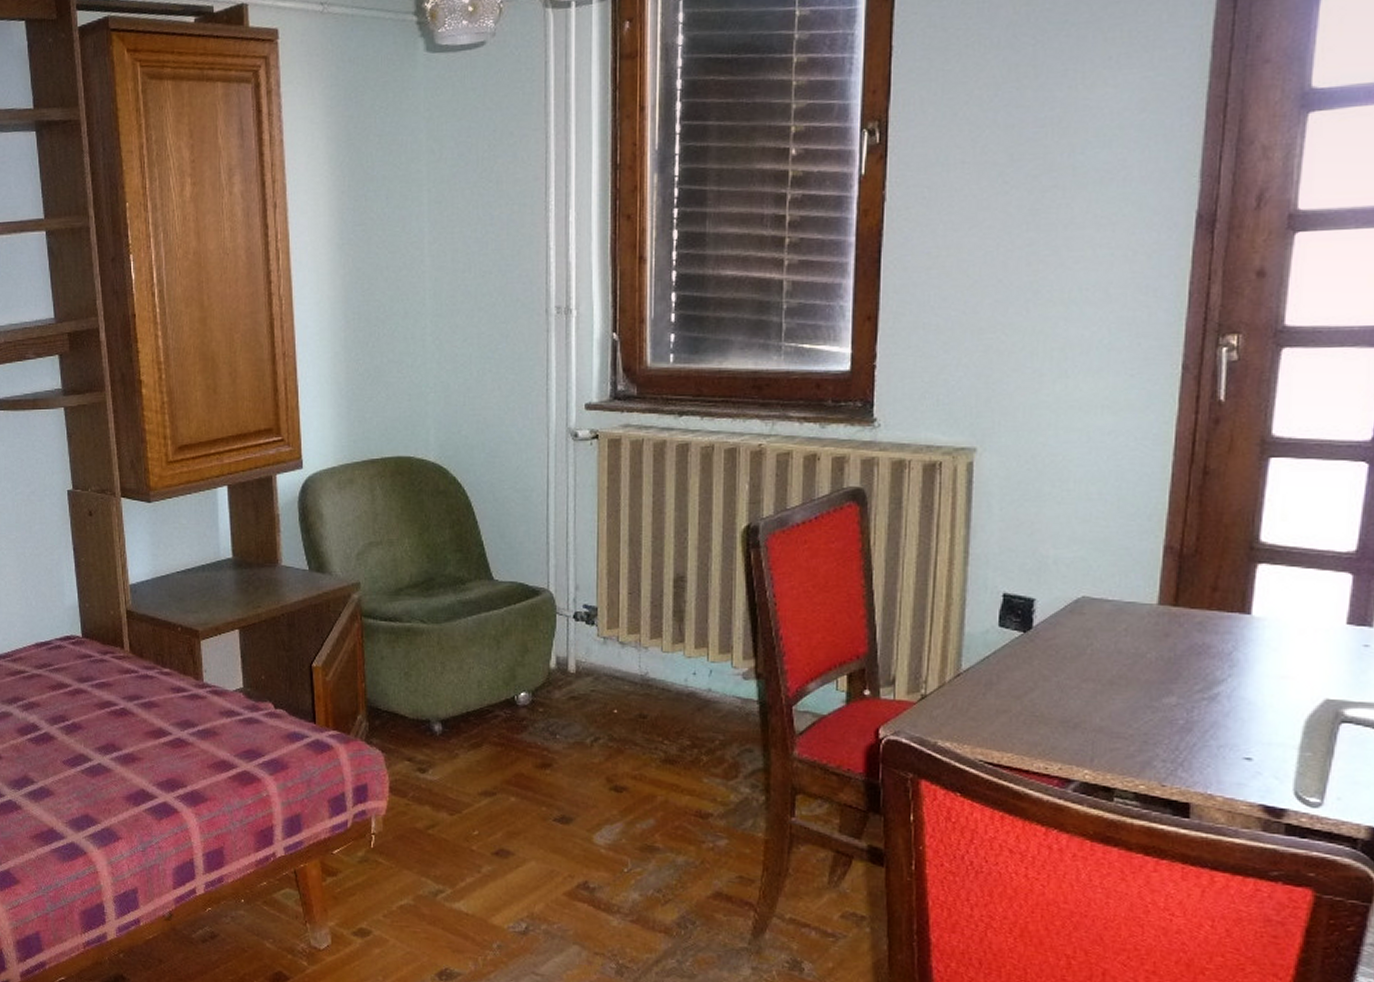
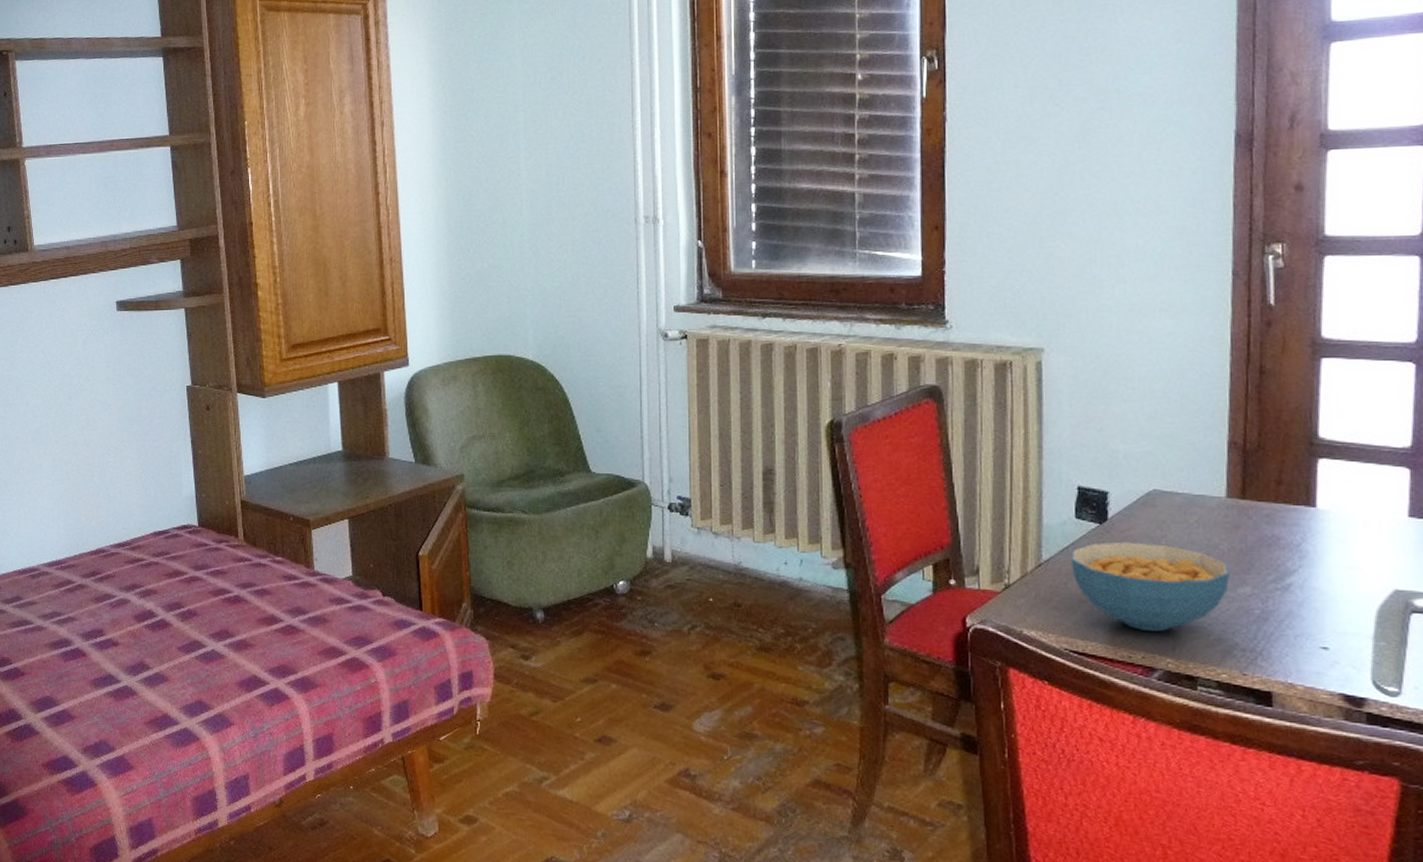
cereal bowl: none [992,650,1156,742] -> present [1071,541,1230,631]

